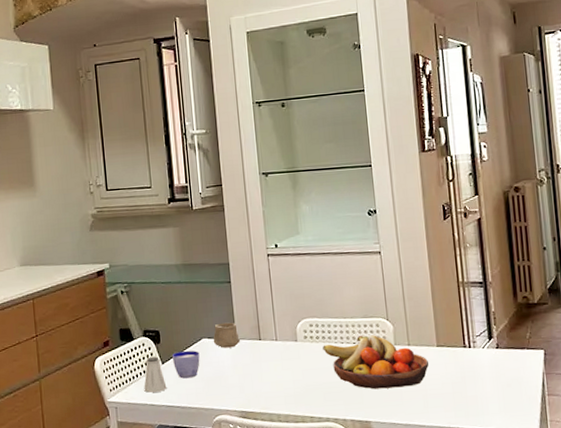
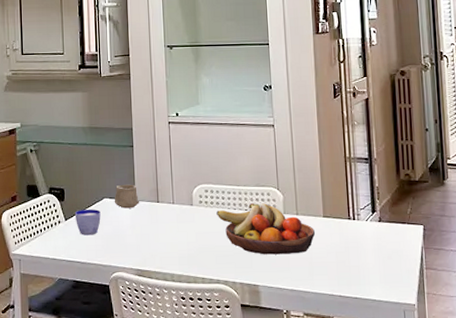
saltshaker: present [144,356,167,393] -> none [47,213,69,247]

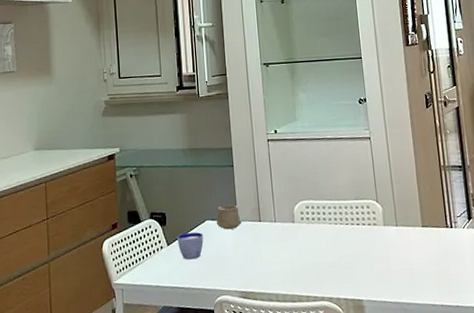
fruit bowl: present [216,203,316,255] -> none [318,216,416,269]

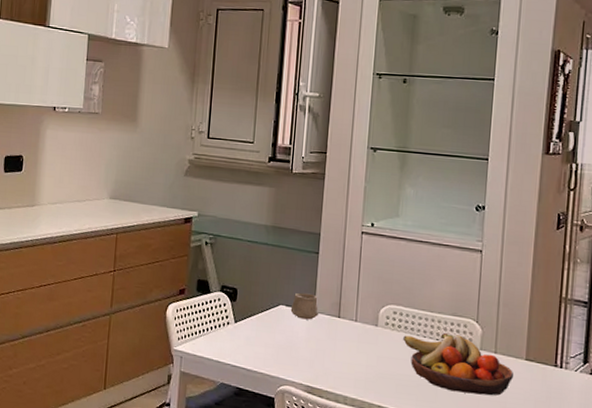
cup: present [177,232,204,260] -> none [245,313,274,343]
fruit bowl: none [318,216,416,269] -> present [403,333,514,396]

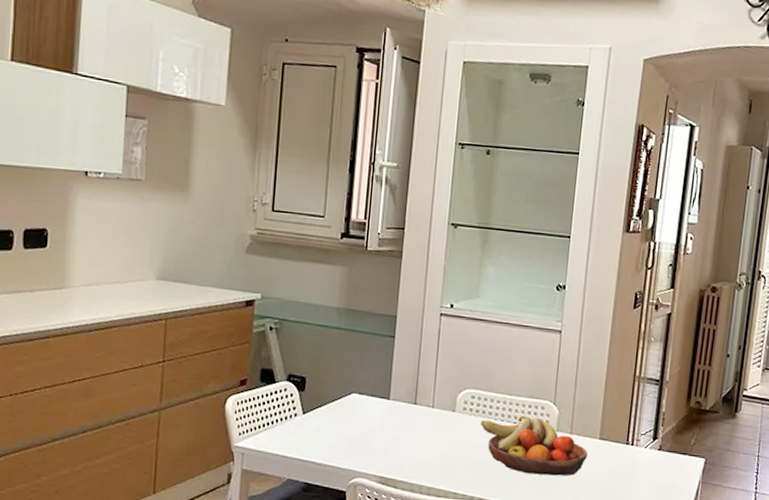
cup: present [290,292,319,320] -> none [364,379,395,408]

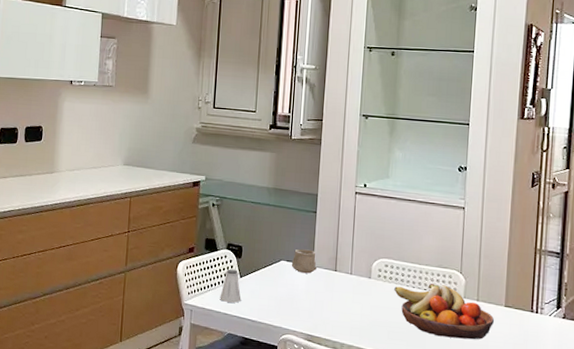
saltshaker: none [278,404,304,444] -> present [220,269,241,303]
cup: none [364,379,395,408] -> present [291,249,318,274]

